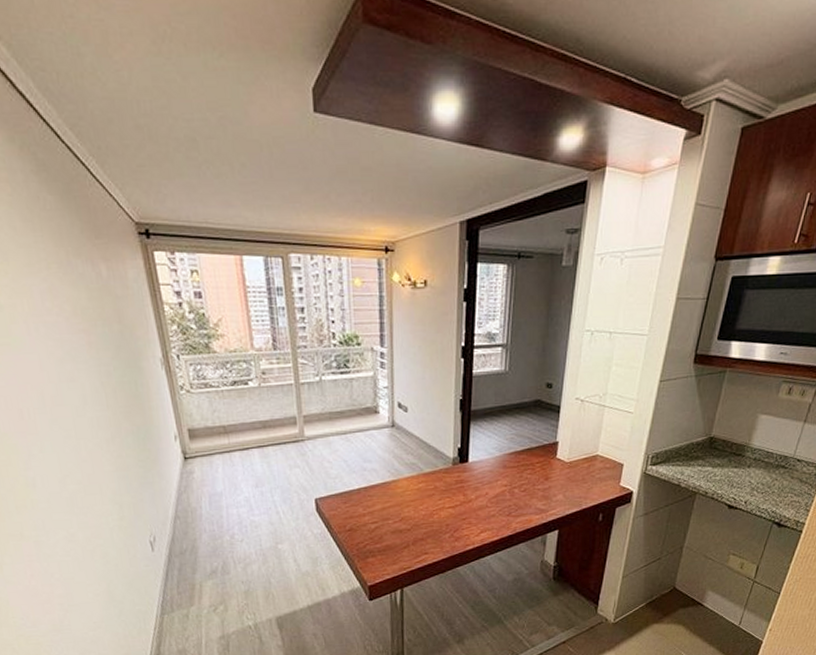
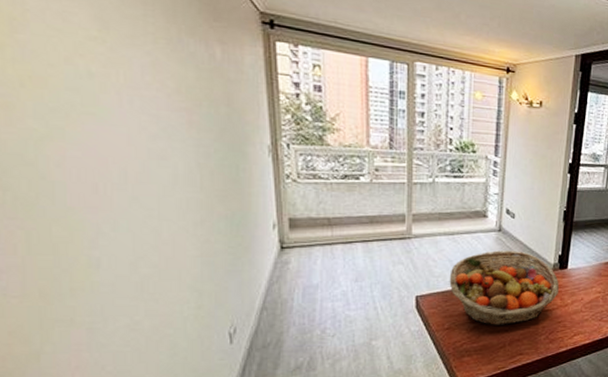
fruit basket: none [346,446,462,526] -> present [449,250,560,326]

